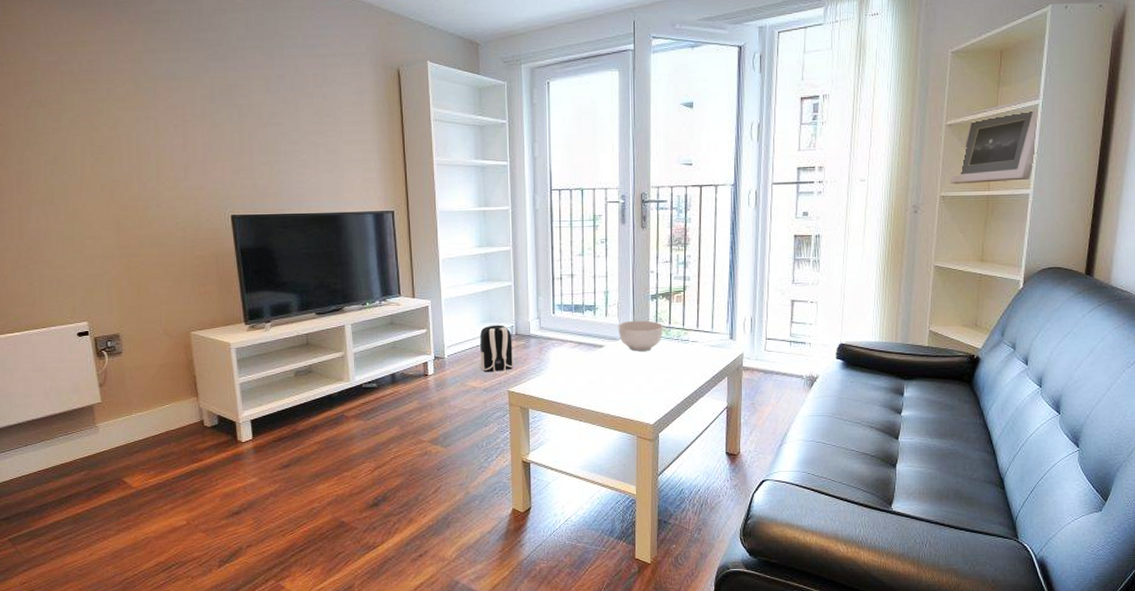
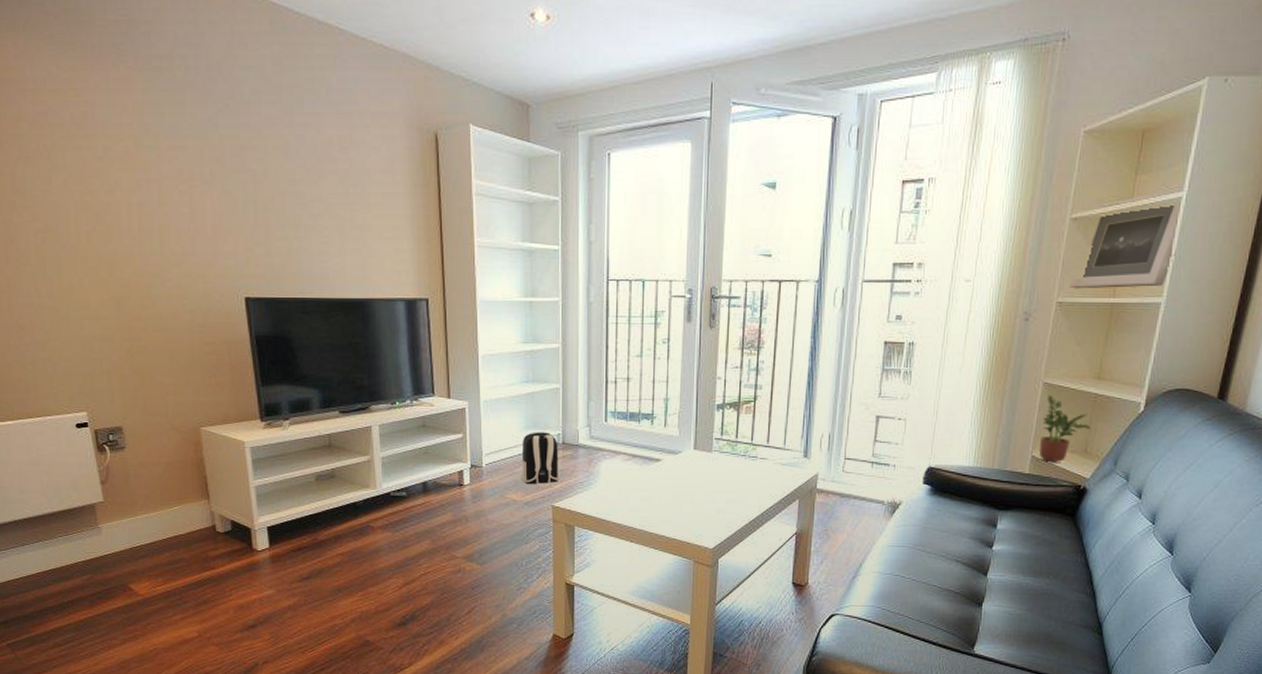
bowl: present [618,320,664,351] -> none [677,432,729,468]
potted plant: none [936,276,979,335] -> present [1039,395,1091,462]

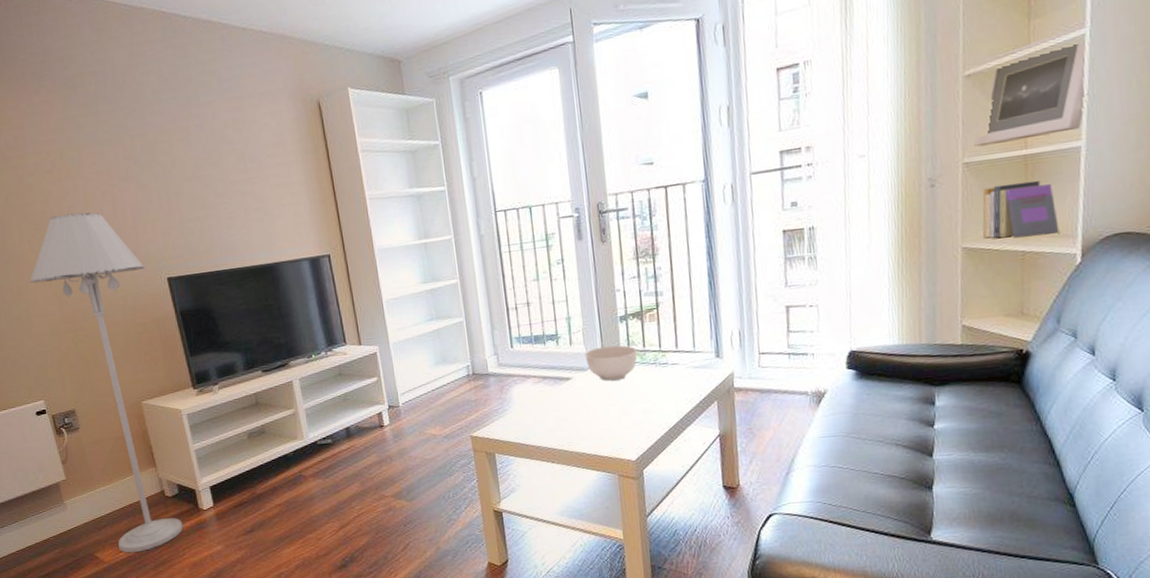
floor lamp: none [83,209,233,588] -> present [29,212,184,553]
backpack: present [521,432,560,489] -> none [434,365,475,421]
bowl: none [677,432,729,468] -> present [585,345,637,381]
potted plant: present [1039,395,1091,462] -> none [968,259,1024,329]
books: none [1064,328,1131,381] -> present [982,180,1060,239]

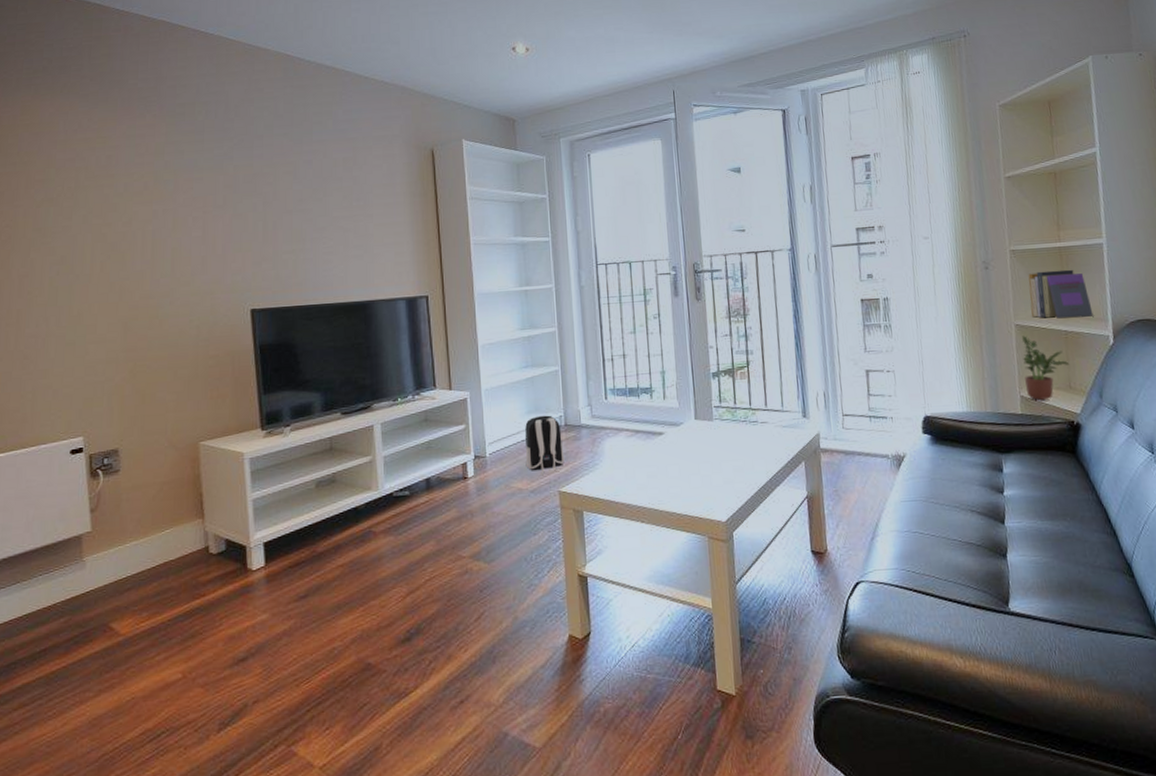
floor lamp: present [29,212,184,553] -> none [93,237,228,623]
backpack: none [434,365,475,421] -> present [525,415,565,475]
bowl: present [585,345,637,381] -> none [678,401,729,437]
potted plant: none [968,259,1024,329] -> present [1021,336,1070,400]
picture frame: present [974,24,1088,147] -> none [1017,145,1103,238]

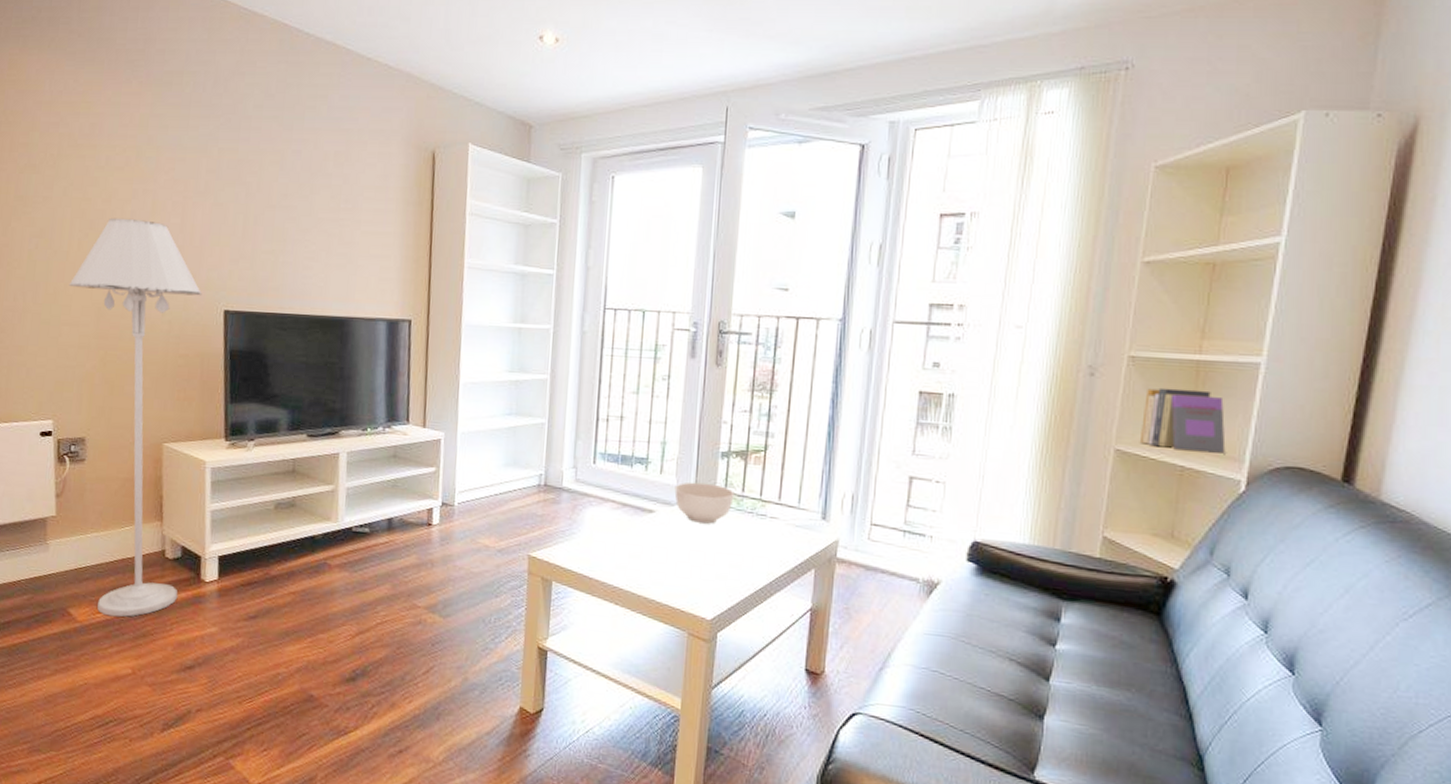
floor lamp: none [93,237,228,623] -> present [69,217,202,618]
backpack: present [525,415,565,475] -> none [496,470,540,535]
bowl: none [678,401,729,437] -> present [674,482,735,524]
potted plant: present [1021,336,1070,400] -> none [1113,464,1178,546]

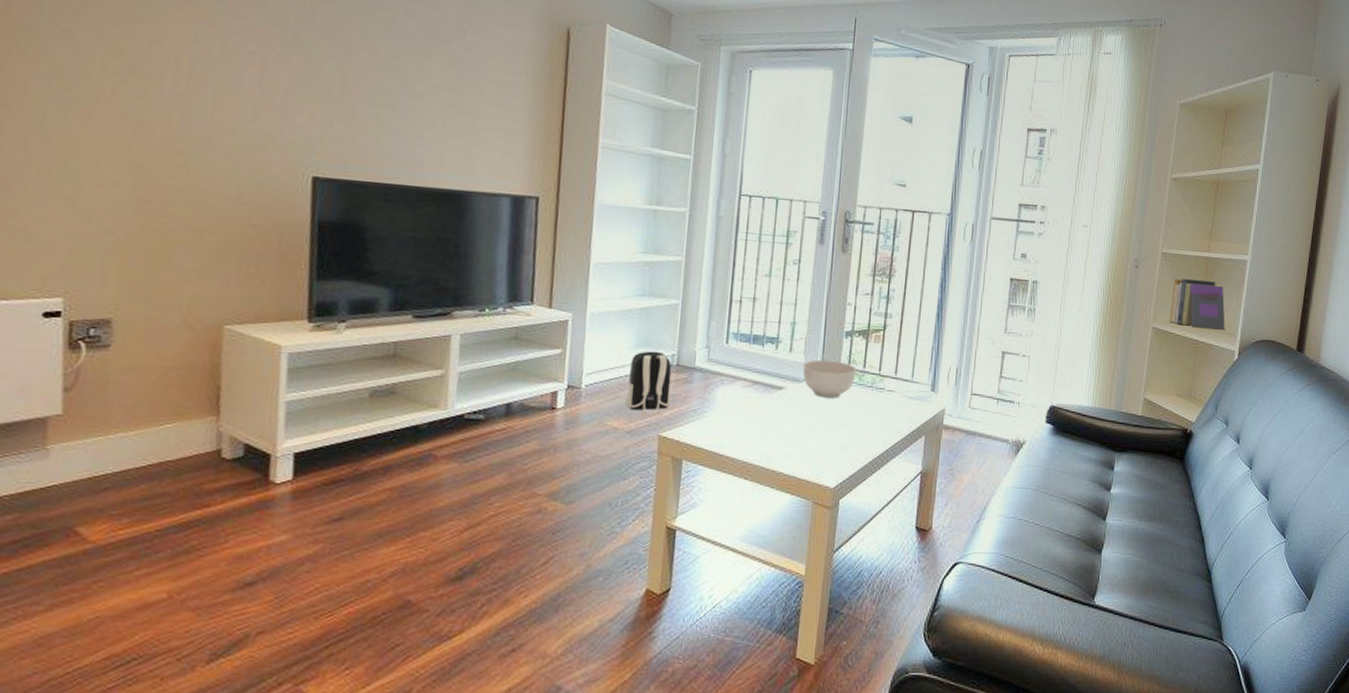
floor lamp: present [69,217,202,618] -> none [95,62,285,533]
backpack: none [496,470,540,535] -> present [625,351,672,416]

